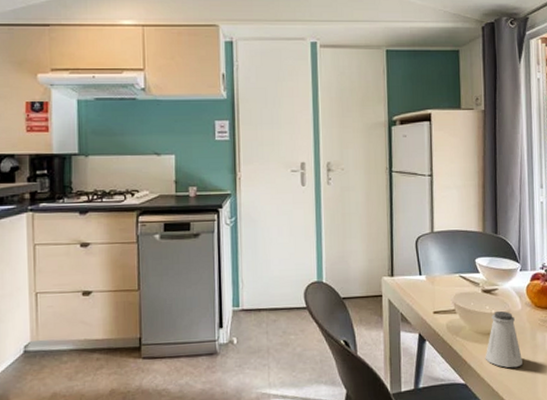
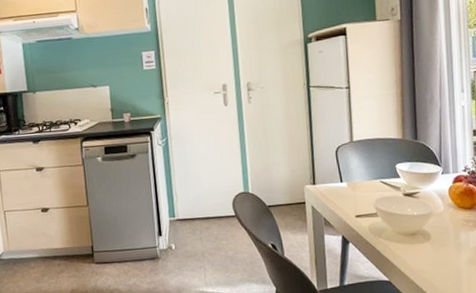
saltshaker: present [485,310,522,368] -> none [408,212,446,266]

